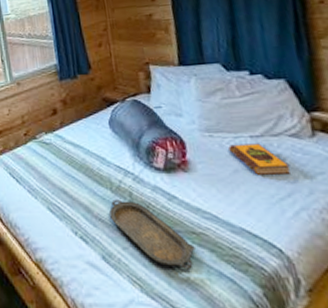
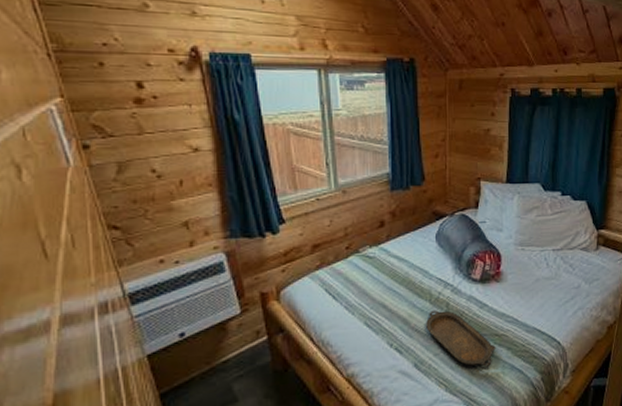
hardback book: present [228,143,290,175] -> none [535,256,577,283]

